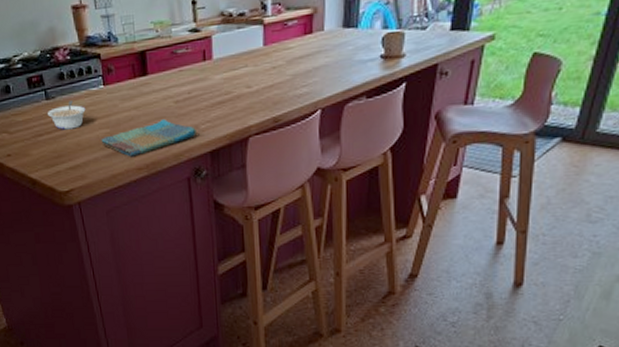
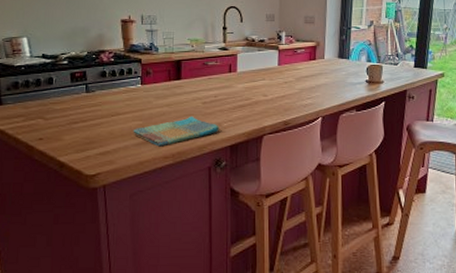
legume: present [48,101,86,130] -> none [86,95,122,120]

